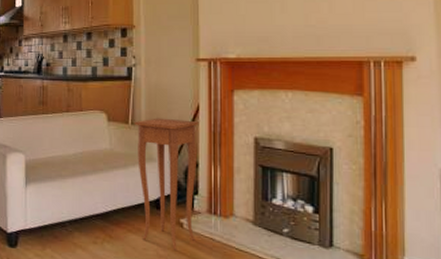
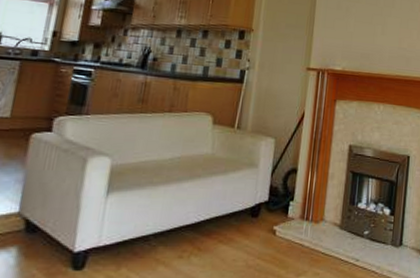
side table: present [134,118,199,250] -> none [234,123,303,259]

